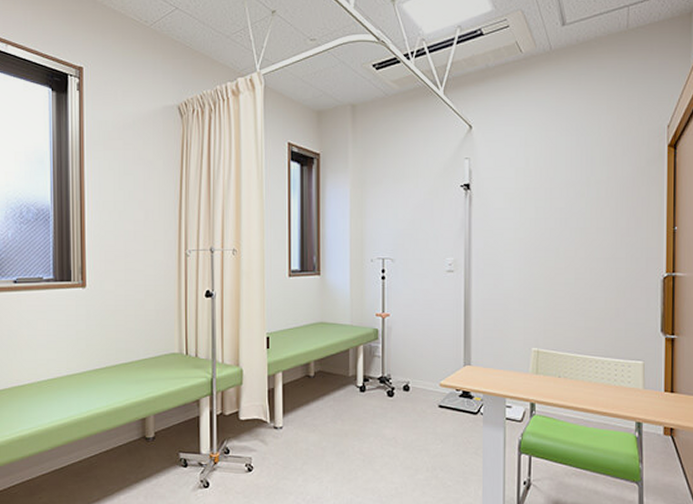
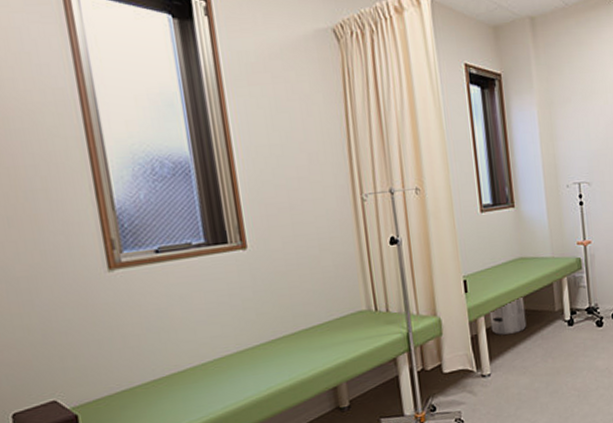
waste bin: none [287,357,321,393] -> present [489,295,527,336]

